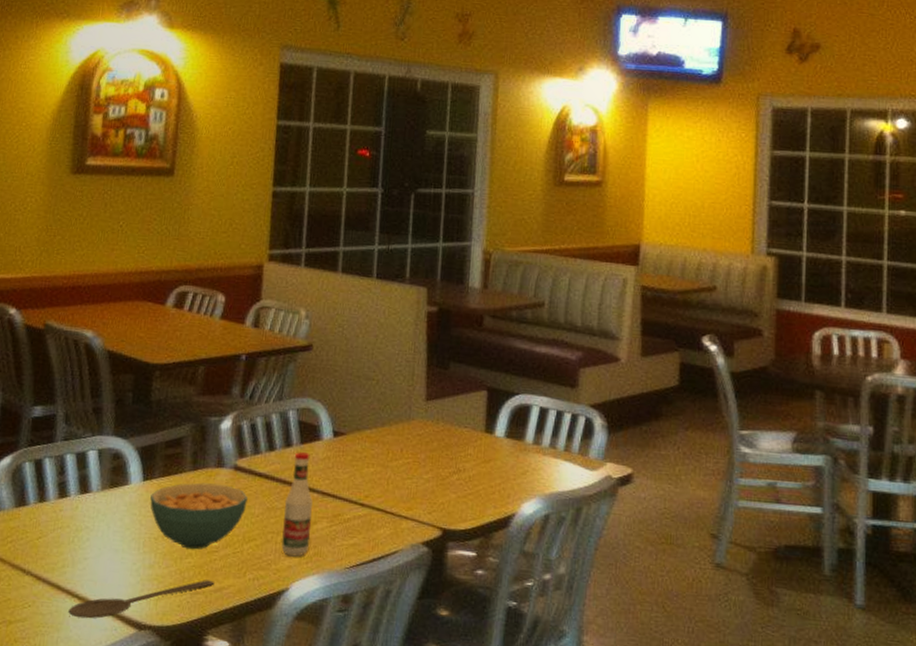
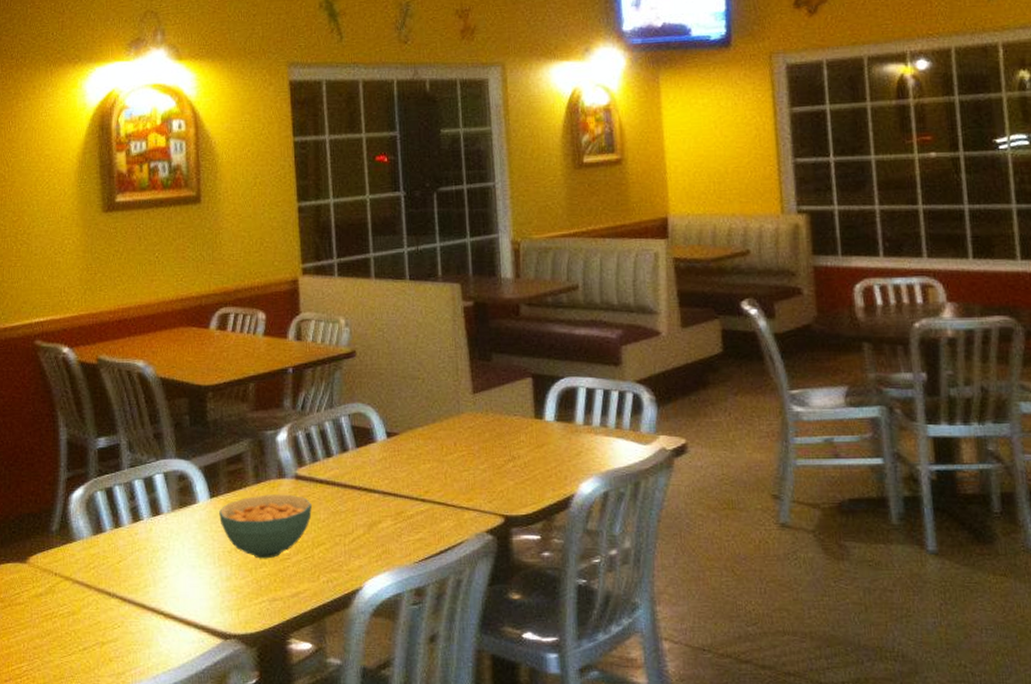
wooden spoon: present [68,580,215,619] -> none [156,586,291,634]
tabasco sauce: present [281,452,313,557] -> none [348,456,377,556]

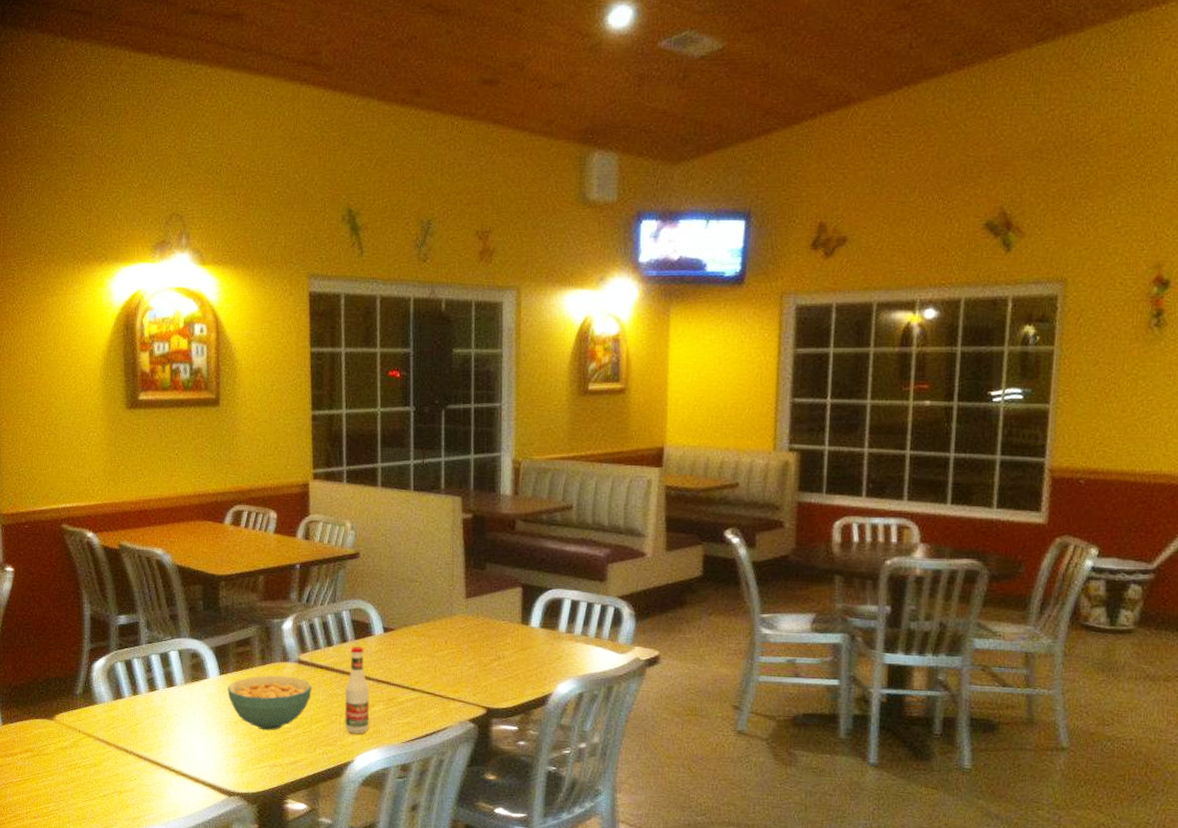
tabasco sauce: none [348,456,377,556] -> present [344,646,370,734]

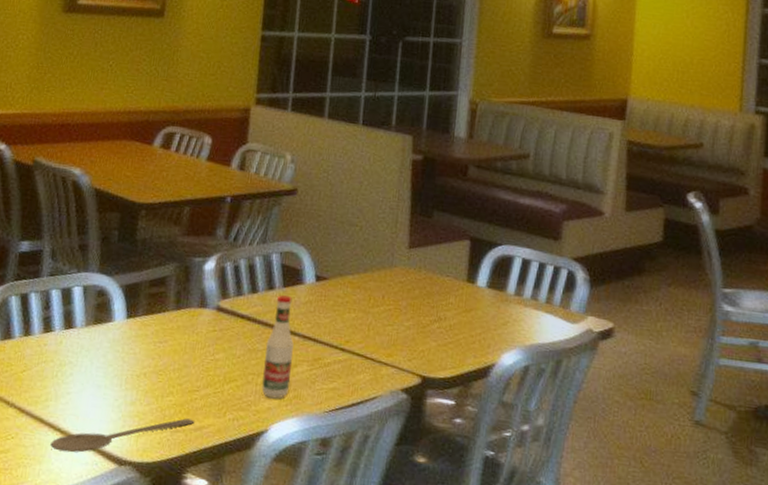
wooden spoon: none [168,755,290,789] -> present [50,418,195,453]
cereal bowl: present [228,675,312,731] -> none [133,322,229,389]

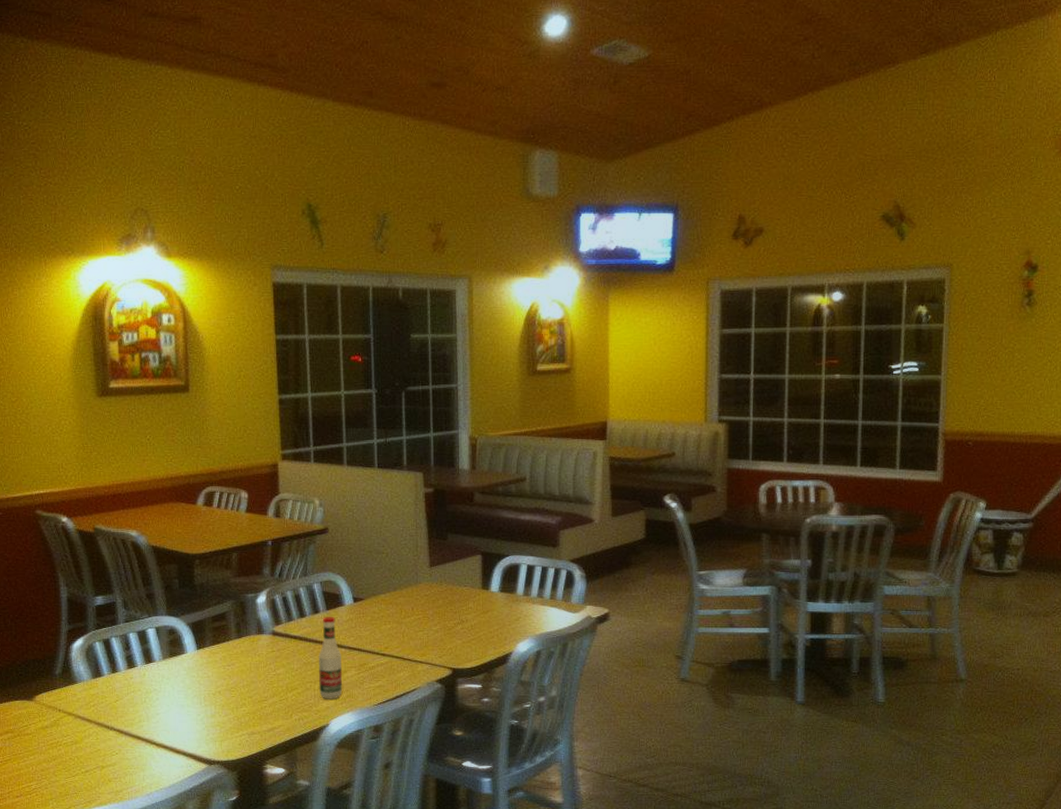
wooden spoon: present [50,418,195,453] -> none [149,723,267,760]

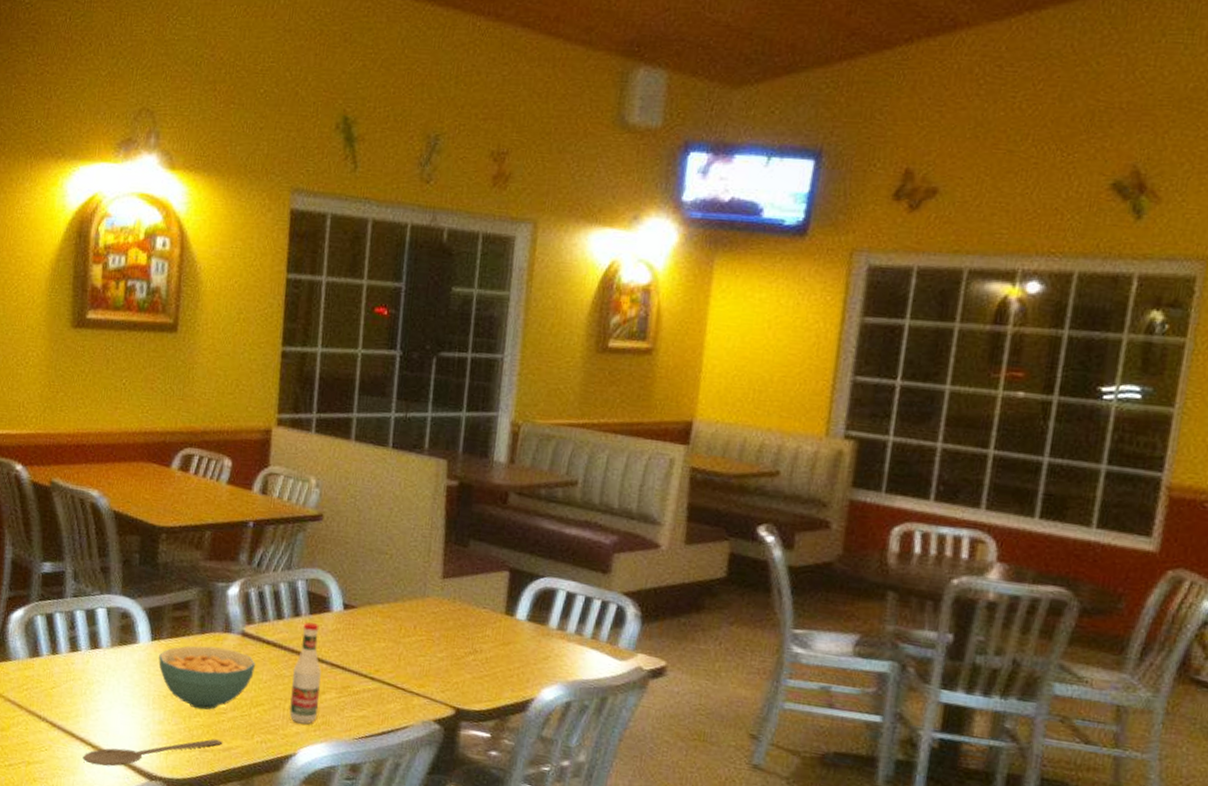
wooden spoon: none [149,723,267,760] -> present [83,739,223,767]
cereal bowl: none [205,647,286,701] -> present [158,645,255,710]

